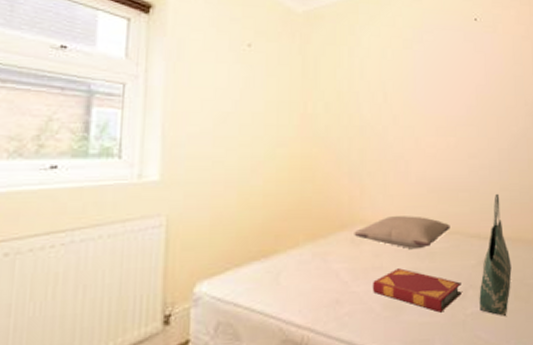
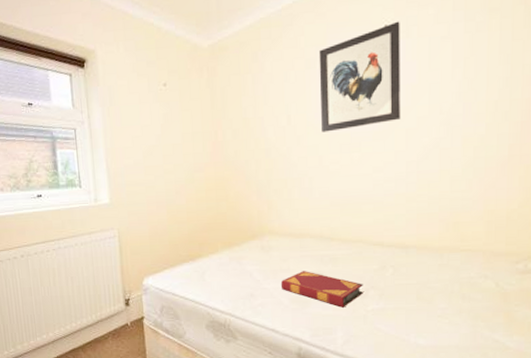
pillow: present [354,216,450,250] -> none [263,227,353,255]
wall art: none [415,16,492,114] -> present [318,21,401,133]
tote bag: present [479,193,512,316] -> none [380,205,415,314]

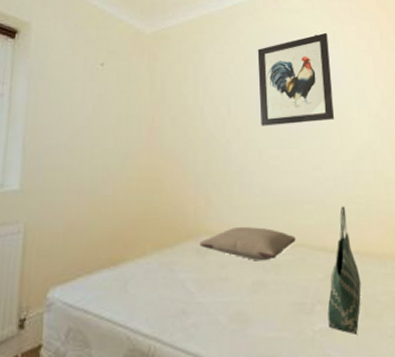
pillow: none [263,227,353,255] -> present [199,227,296,261]
hardback book: present [280,271,363,308] -> none [217,280,309,328]
tote bag: none [380,205,415,314] -> present [327,206,362,334]

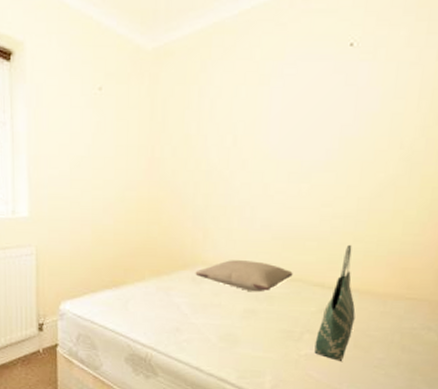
wall art: present [257,32,335,126] -> none [270,40,368,158]

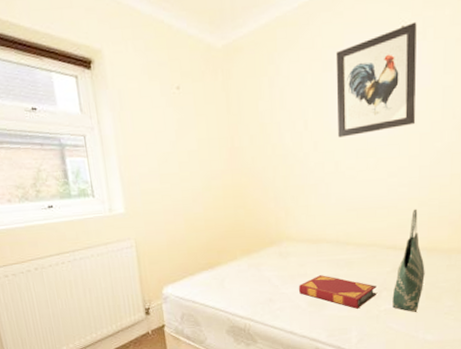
pillow: present [195,260,293,292] -> none [281,232,368,260]
hardback book: none [209,307,298,350] -> present [298,275,376,309]
wall art: none [270,40,368,158] -> present [335,21,417,138]

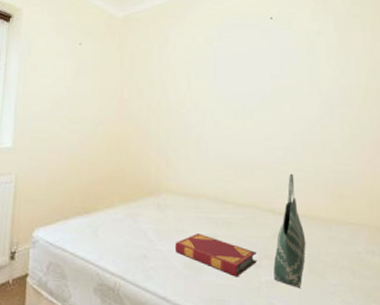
wall art: present [335,21,417,138] -> none [216,15,287,100]

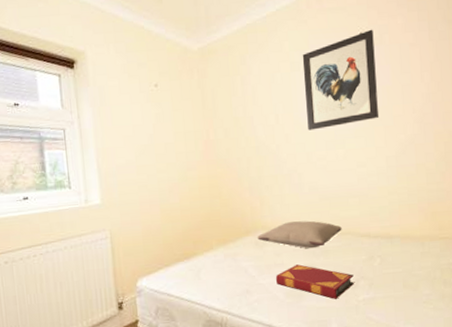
pillow: none [160,187,246,218] -> present [257,220,342,249]
wall art: none [216,15,287,100] -> present [302,29,380,131]
tote bag: present [273,173,306,288] -> none [370,197,401,302]

